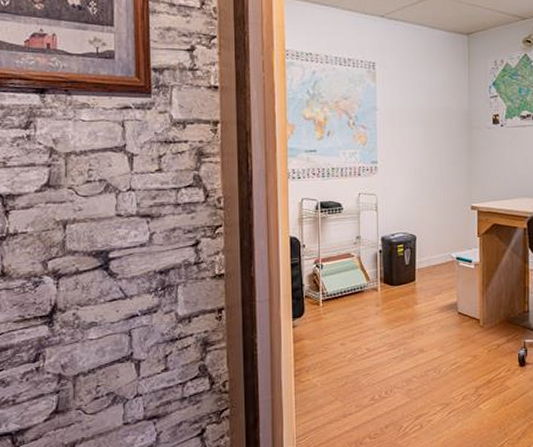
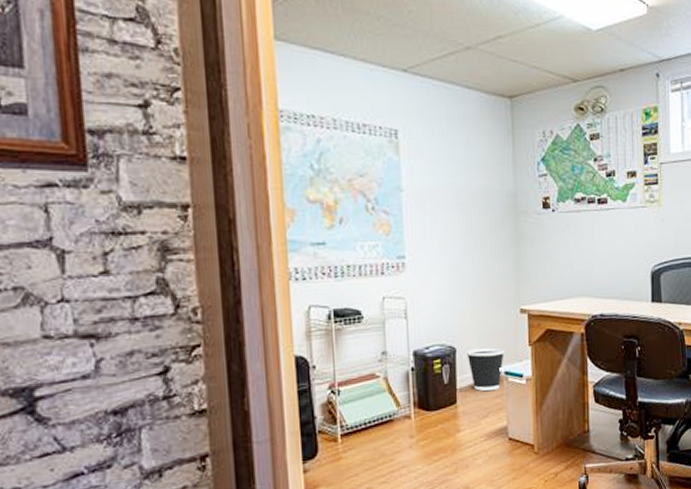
wastebasket: none [425,237,456,272] -> present [466,348,504,391]

